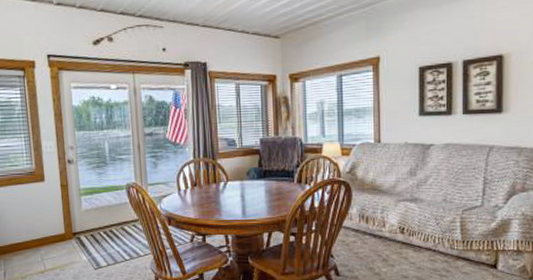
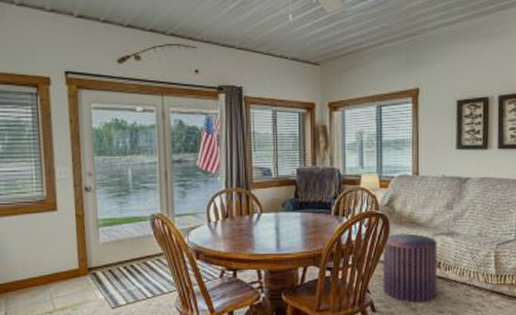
pouf: none [346,200,401,267] -> present [383,233,437,303]

